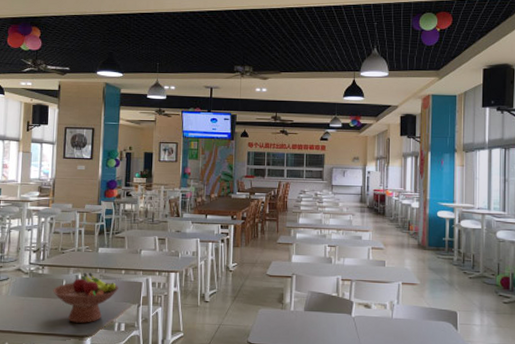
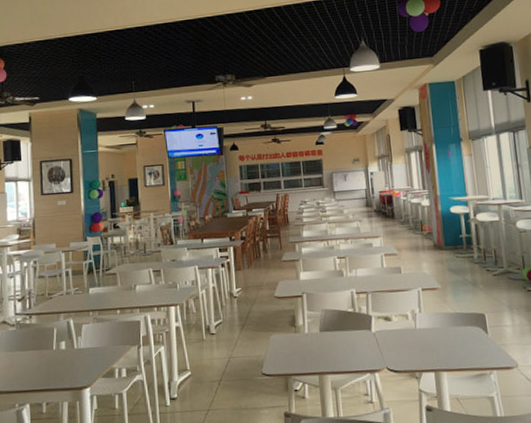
fruit bowl: present [53,272,119,323] -> none [43,316,115,374]

